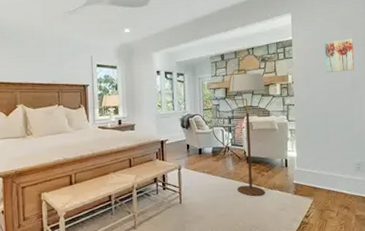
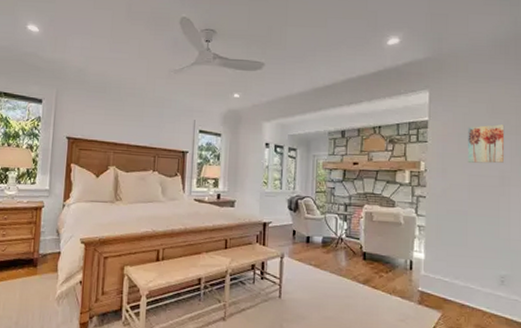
floor lamp: present [227,68,266,197] -> none [345,148,392,301]

